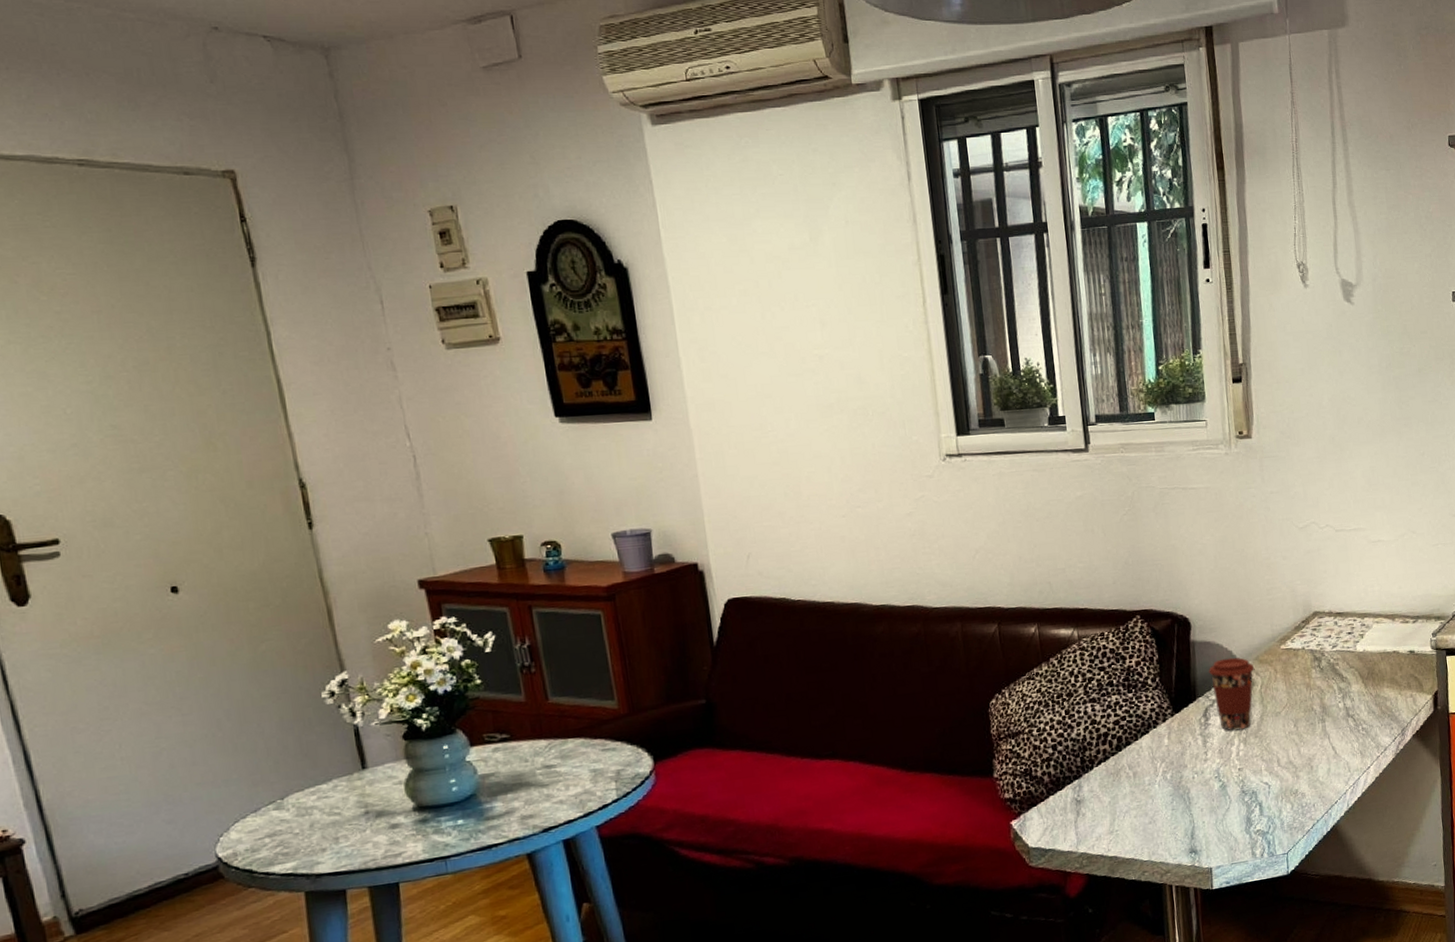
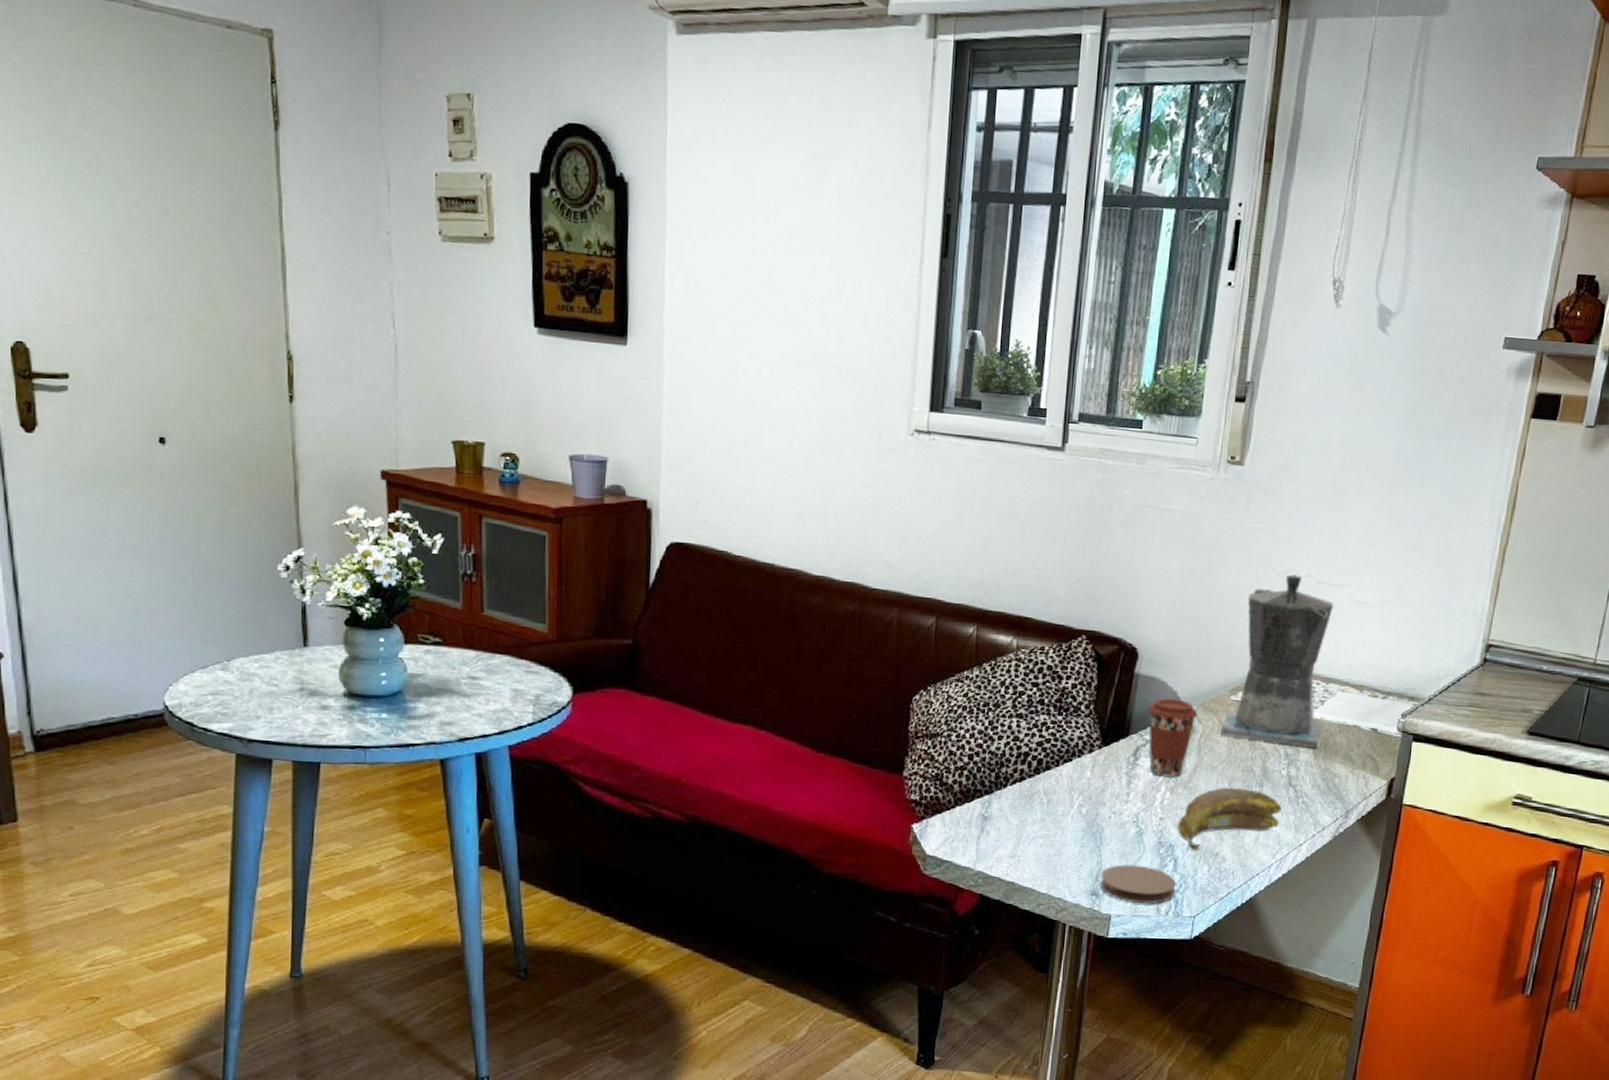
coaster: none [1195,815,1266,852] -> present [1099,864,1177,904]
banana: none [1255,726,1346,794] -> present [1177,787,1282,852]
coffee maker: none [1277,527,1366,683] -> present [1220,574,1334,749]

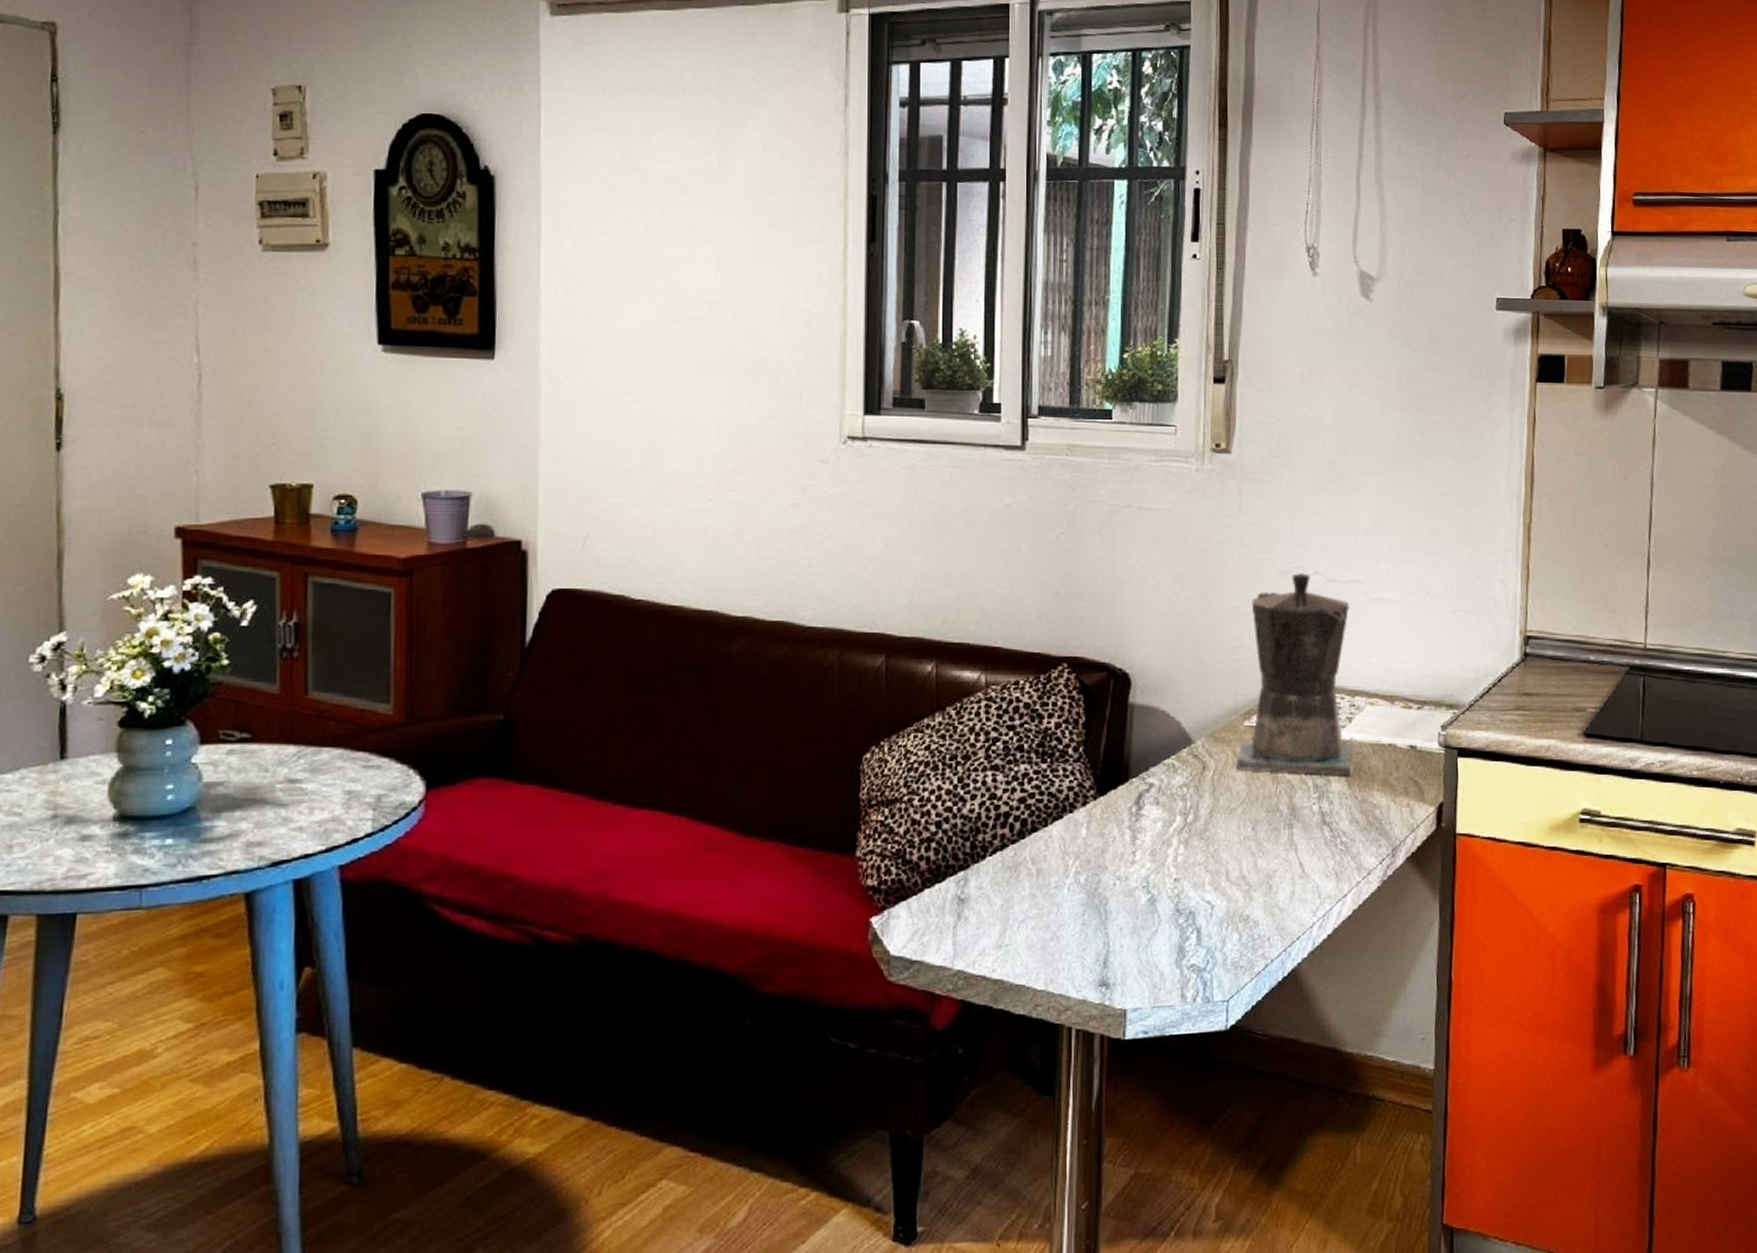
coaster: present [1099,864,1177,904] -> none [1108,941,1203,991]
coffee cup: present [1147,698,1198,777] -> none [1147,730,1208,827]
banana: present [1177,787,1282,852] -> none [1196,832,1317,917]

